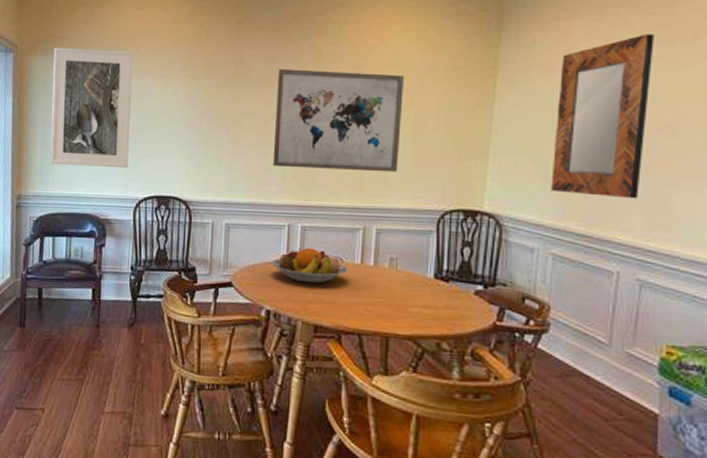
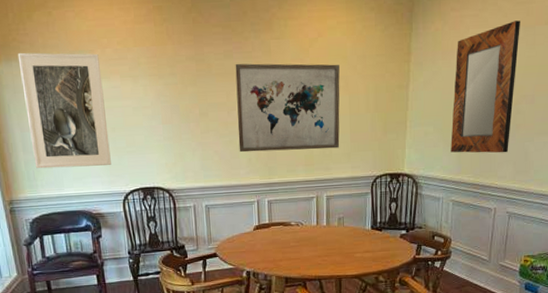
fruit bowl: present [271,247,347,284] -> none [246,217,307,246]

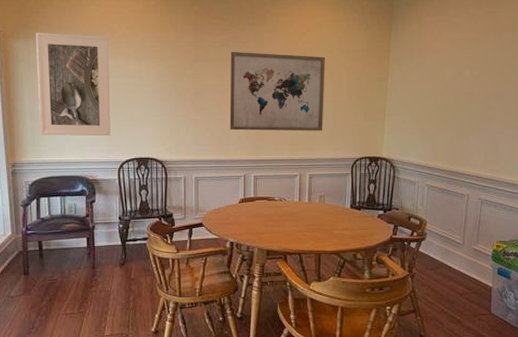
home mirror: present [451,20,520,153] -> none [426,27,489,144]

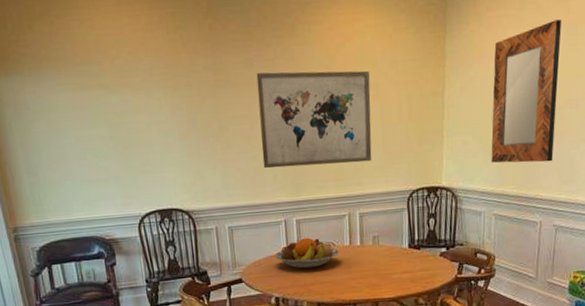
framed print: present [35,32,111,136] -> none [18,65,125,193]
fruit bowl: none [232,192,289,219] -> present [274,237,339,269]
home mirror: none [426,27,489,144] -> present [491,19,561,163]

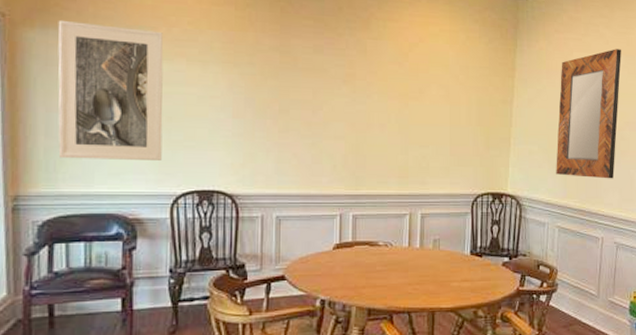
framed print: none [18,65,125,193] -> present [58,19,164,160]
wall art: present [256,70,372,169] -> none [323,61,441,161]
fruit bowl: present [274,237,339,269] -> none [324,235,397,269]

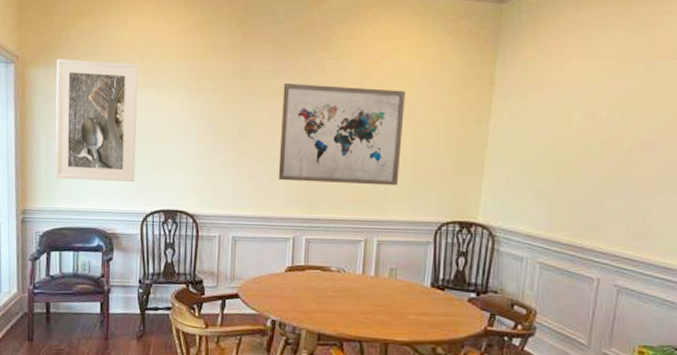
wall art: none [323,61,441,161] -> present [278,84,405,186]
home mirror: present [556,49,621,179] -> none [540,53,638,210]

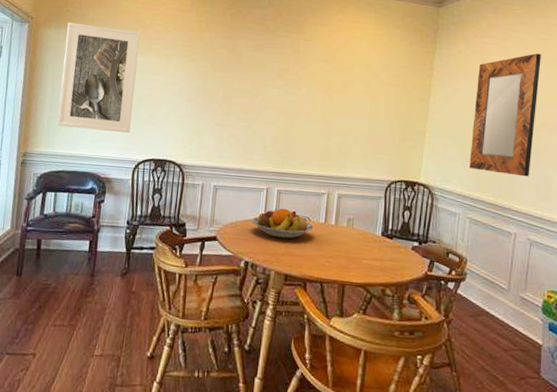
fruit bowl: none [276,259,350,294] -> present [251,207,314,239]
wall art: present [278,84,405,186] -> none [256,57,363,148]
home mirror: none [540,53,638,210] -> present [469,53,541,177]

